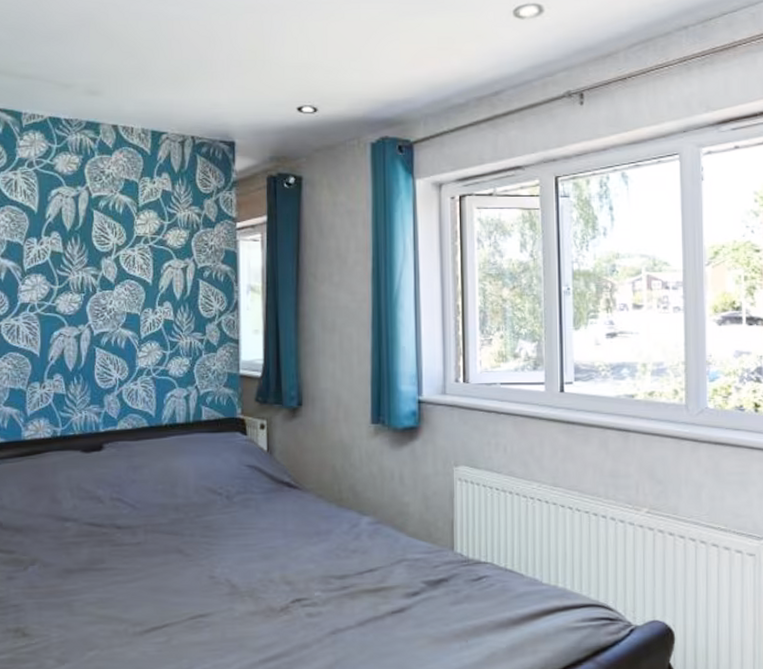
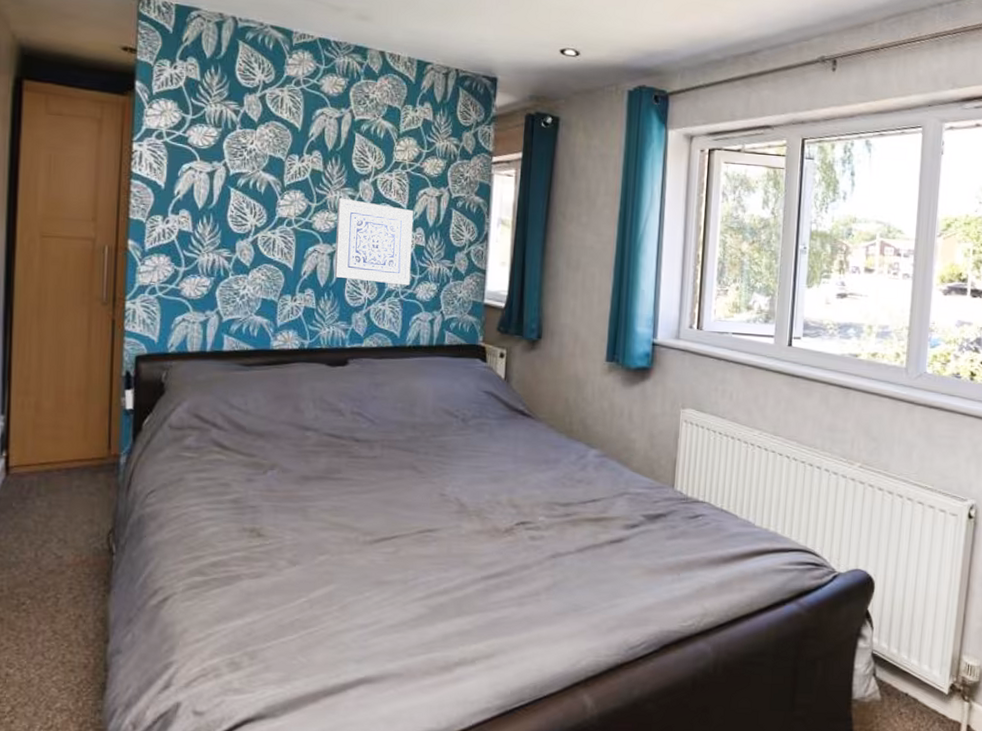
wall art: none [80,277,162,363] -> present [334,197,414,286]

